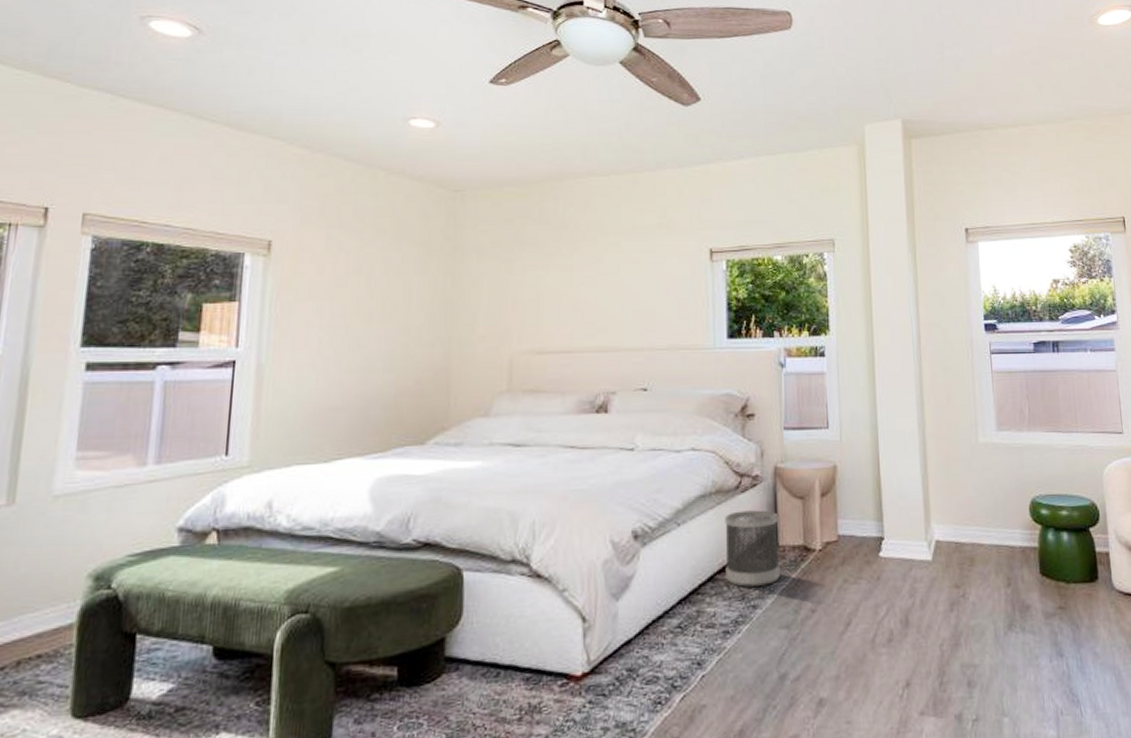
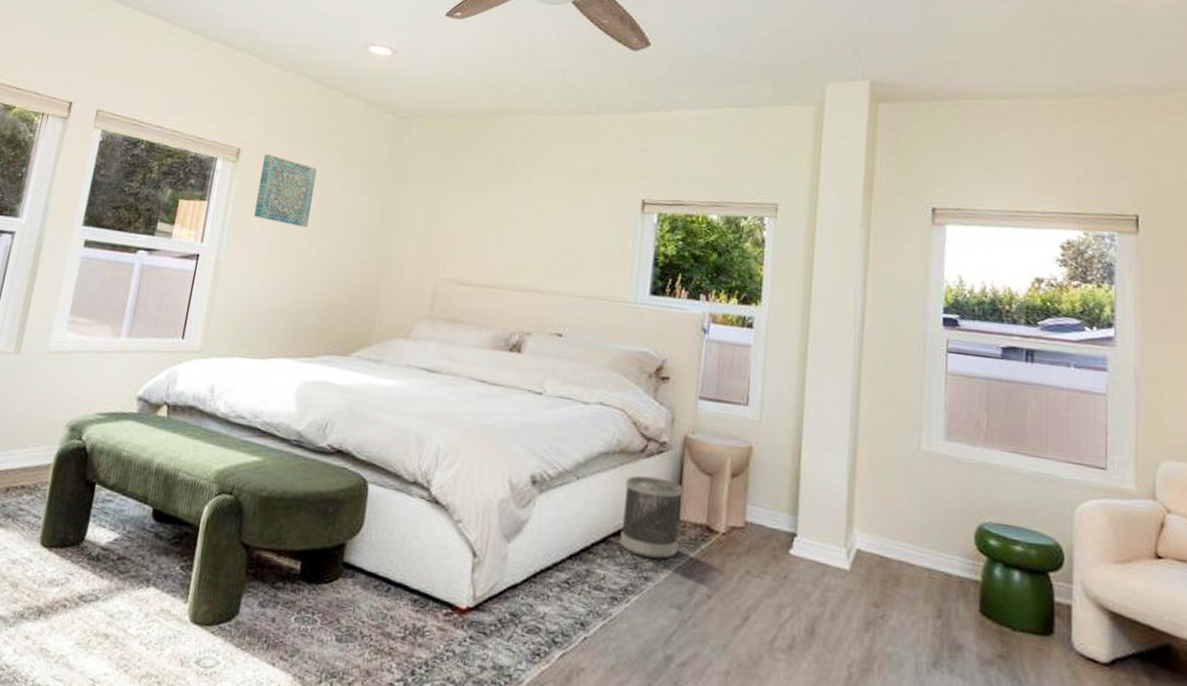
wall art: none [297,244,365,317] -> present [254,154,317,228]

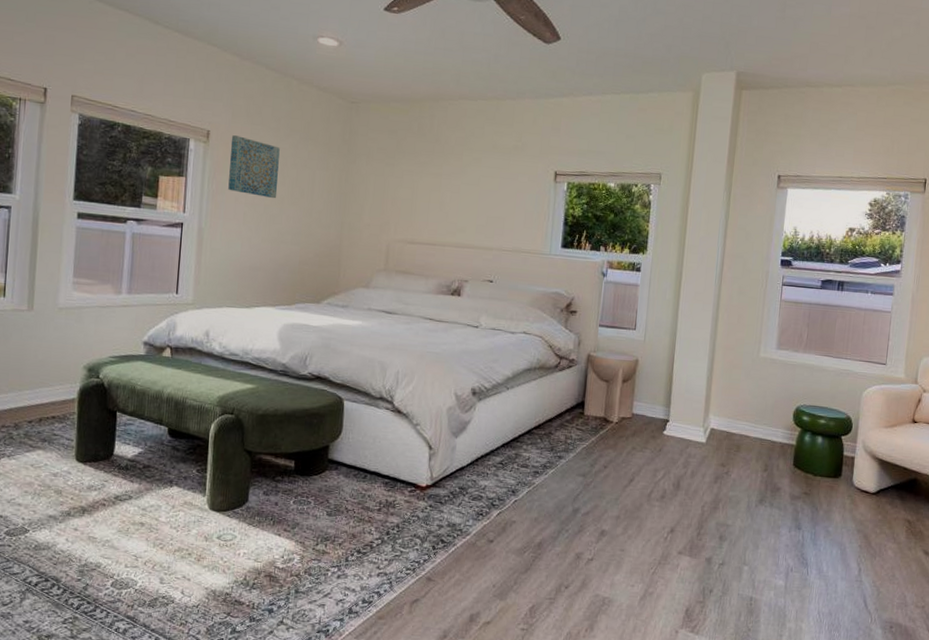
wastebasket: present [620,475,683,559] -> none [540,384,587,443]

